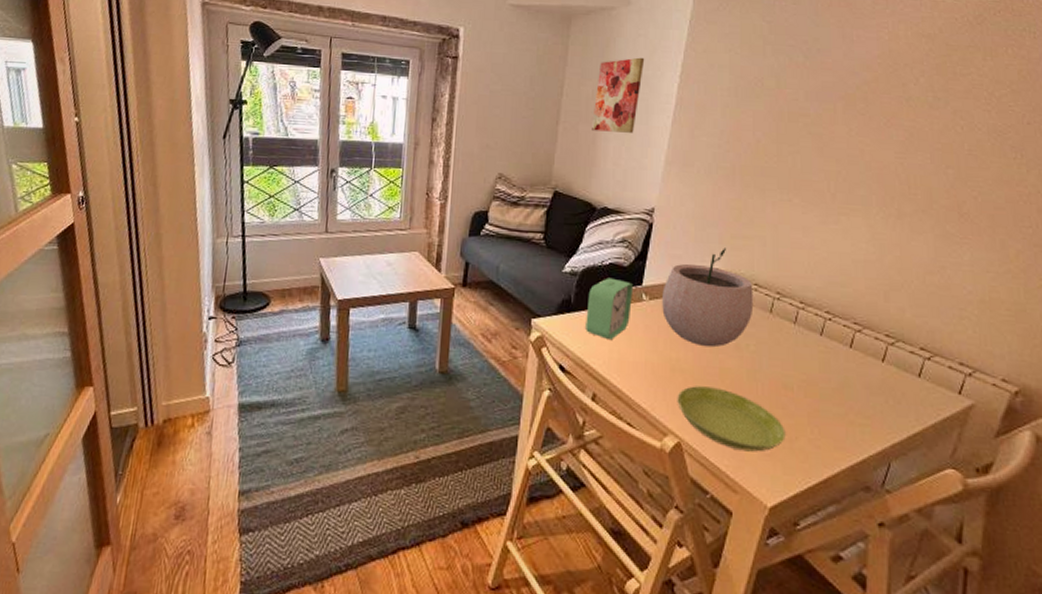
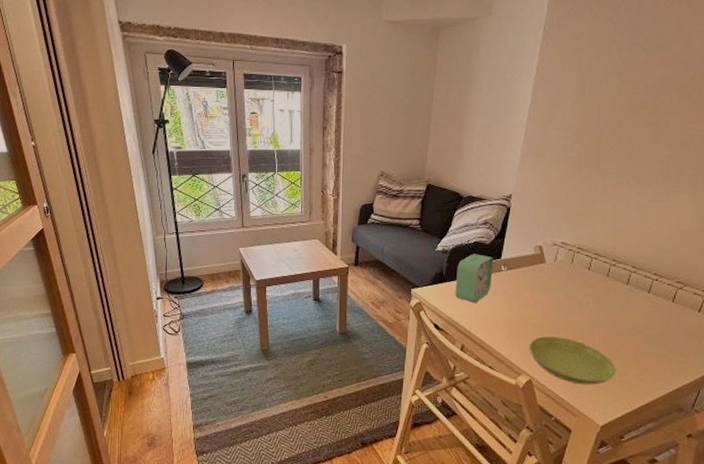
wall art: present [592,57,645,133] -> none [458,63,504,131]
plant pot: present [662,248,754,348] -> none [518,225,594,306]

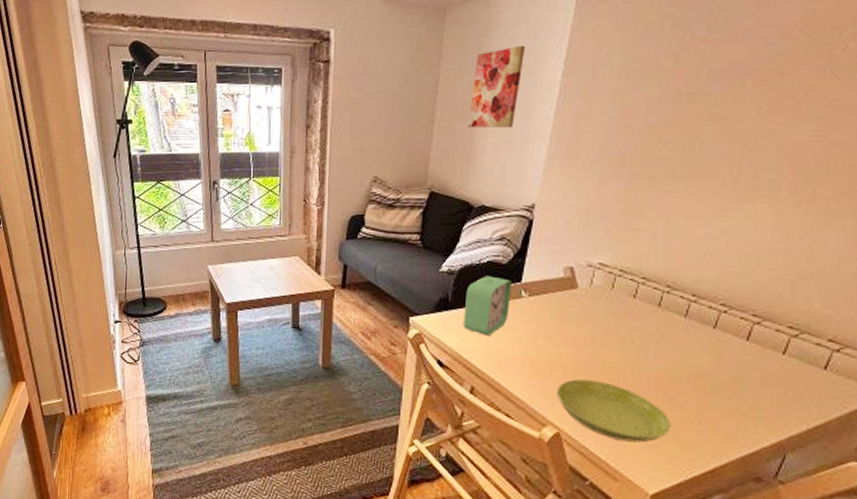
wall art: none [458,63,504,131] -> present [469,45,526,127]

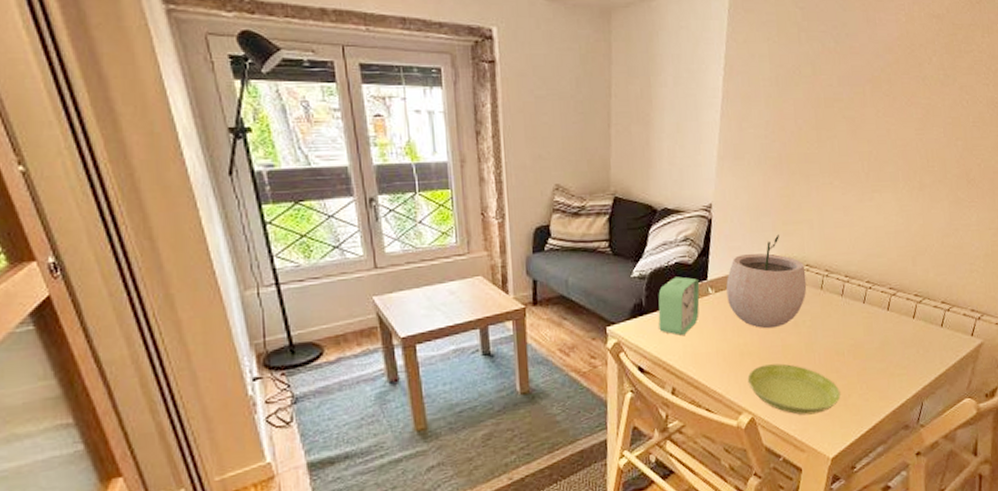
wall art: present [469,45,526,127] -> none [643,51,689,131]
plant pot: none [542,242,641,342] -> present [726,234,807,329]

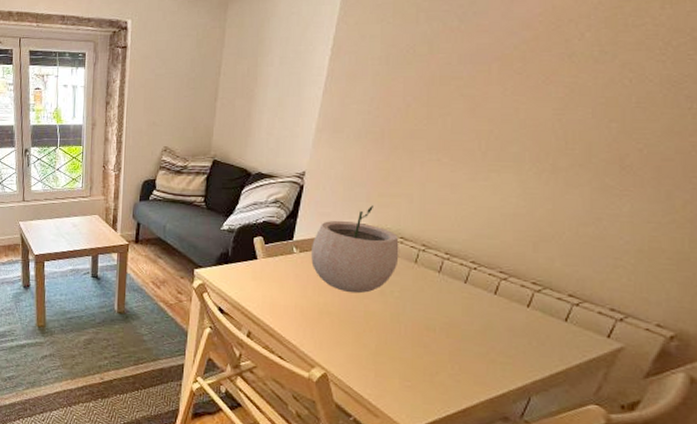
alarm clock: present [658,276,700,336] -> none [242,234,285,286]
saucer: present [747,363,841,416] -> none [324,326,426,384]

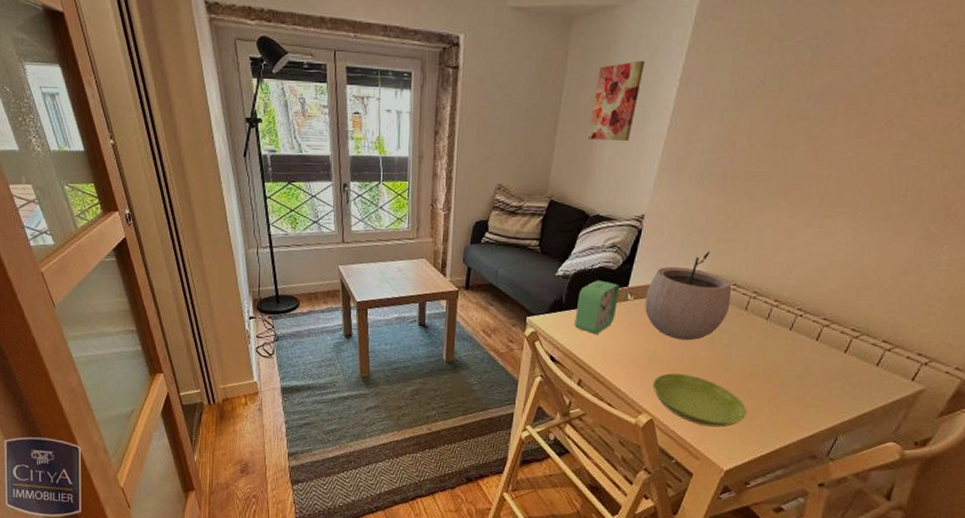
alarm clock: none [242,234,285,286] -> present [574,280,620,334]
wall art: none [247,34,298,105] -> present [588,60,646,141]
saucer: none [324,326,426,384] -> present [652,373,747,428]

